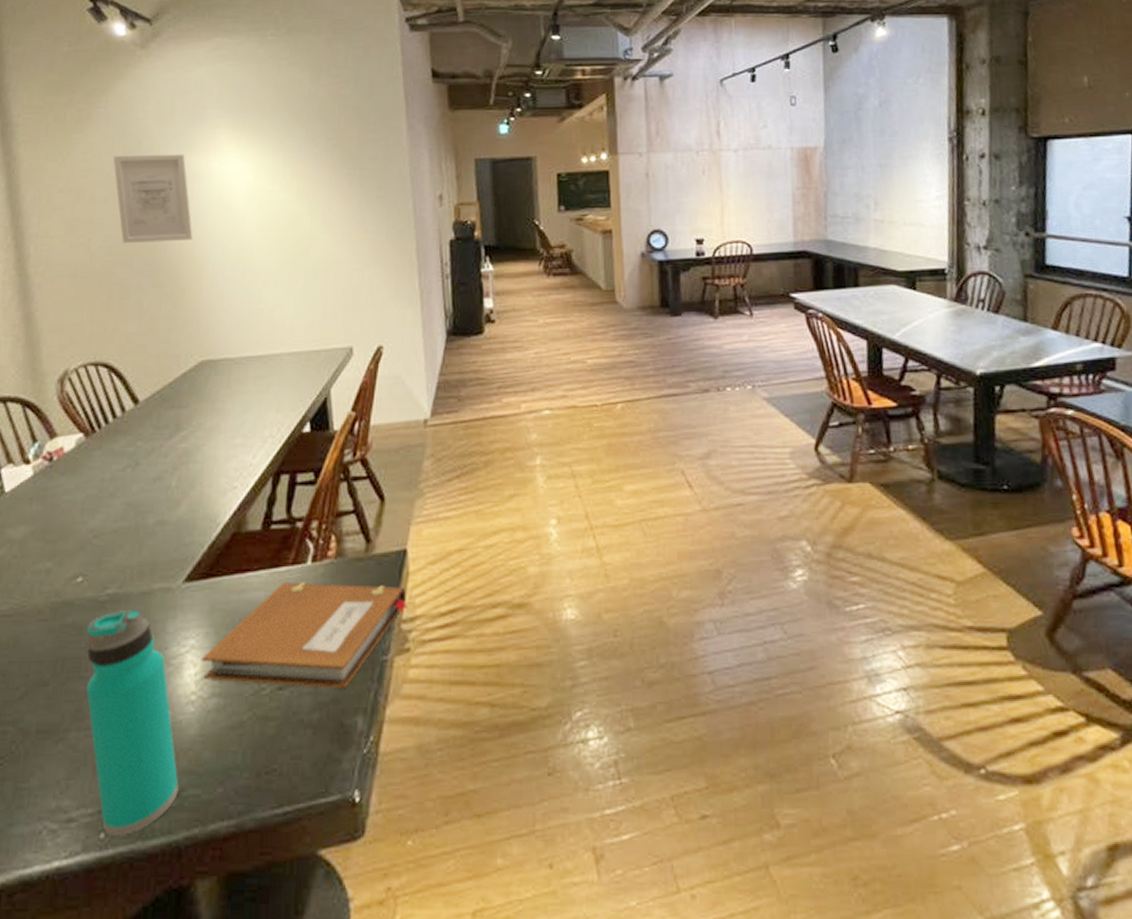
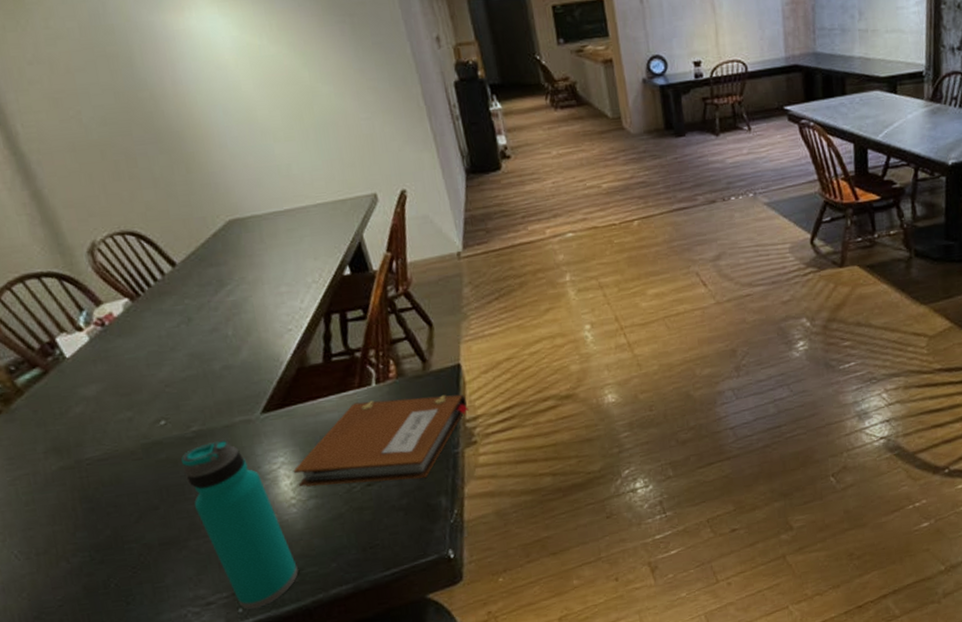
wall art: present [113,154,193,244] -> none [79,13,189,113]

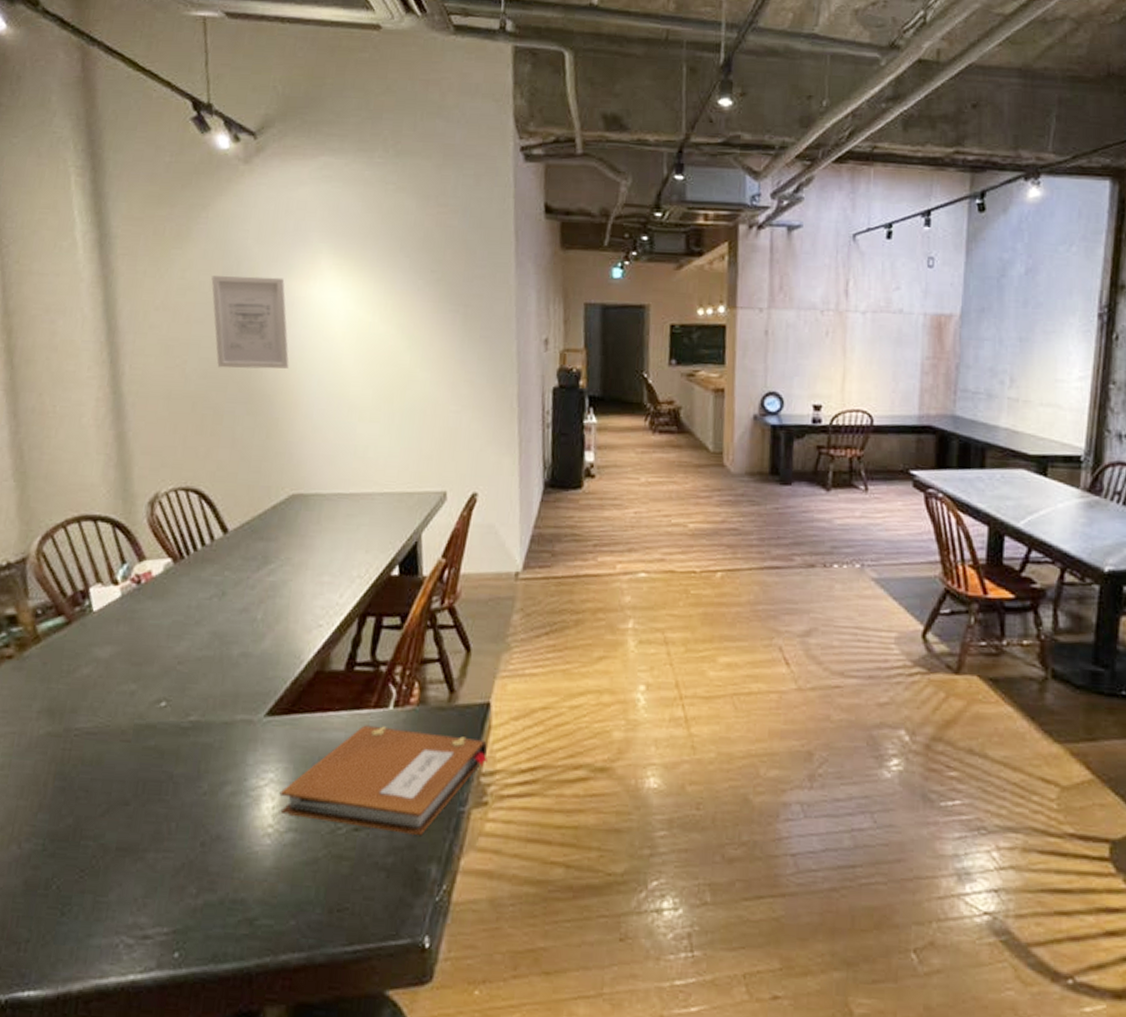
wall art: none [79,13,189,113] -> present [211,275,289,369]
water bottle: present [181,439,298,609] -> none [165,737,253,957]

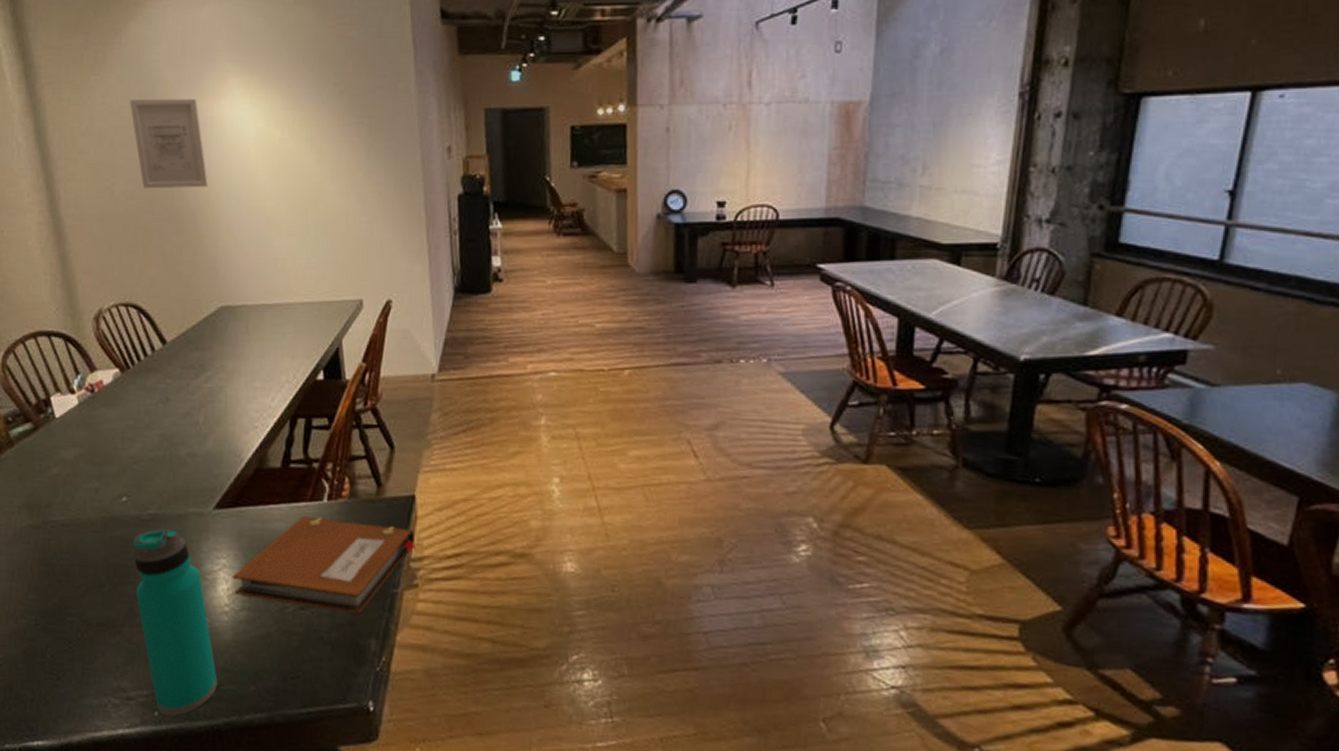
water bottle: none [165,737,253,957] -> present [133,528,218,716]

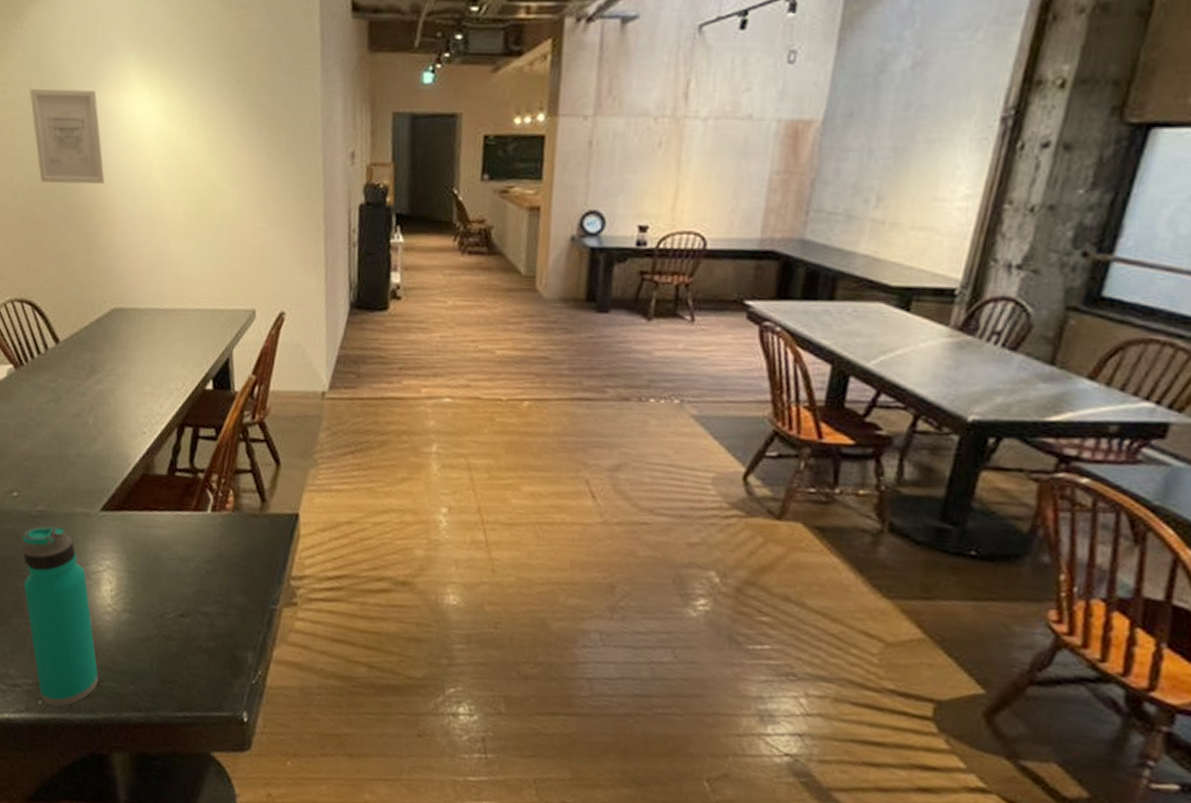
notebook: present [232,516,415,615] -> none [116,525,297,627]

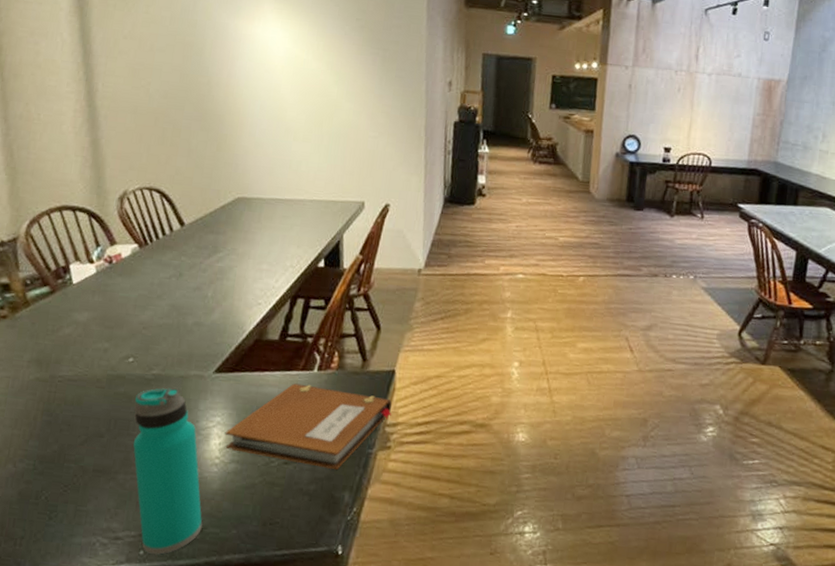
wall art: present [30,88,105,184] -> none [171,12,237,94]
notebook: none [116,525,297,627] -> present [225,383,392,471]

